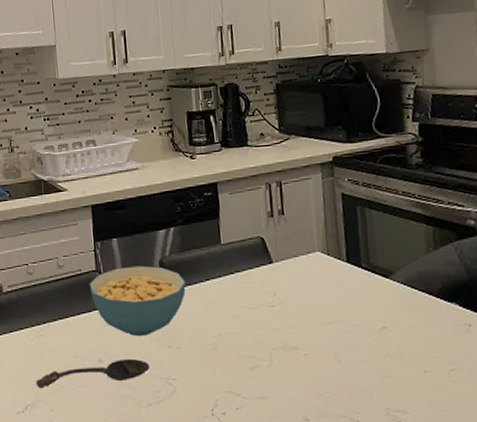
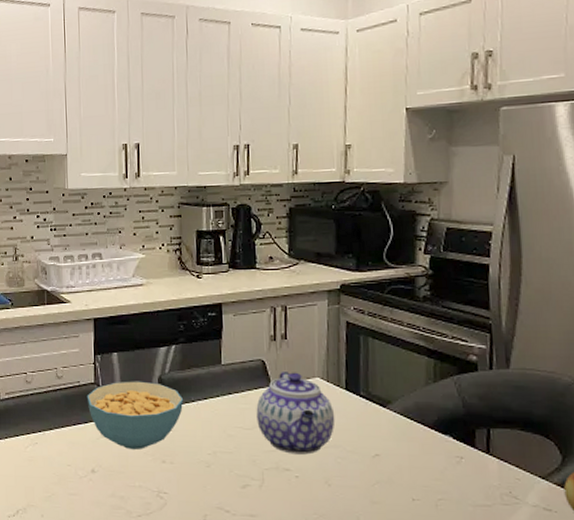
spoon: present [36,358,150,387] -> none [28,470,142,494]
teapot: none [259,246,340,332] -> present [256,370,335,455]

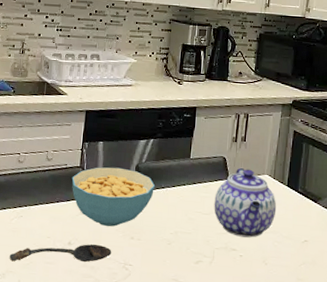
spoon: none [28,470,142,494] -> present [9,243,112,263]

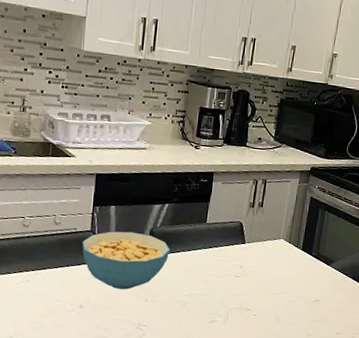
spoon: present [9,243,112,263] -> none [16,306,126,324]
teapot: present [214,167,277,238] -> none [229,232,291,298]

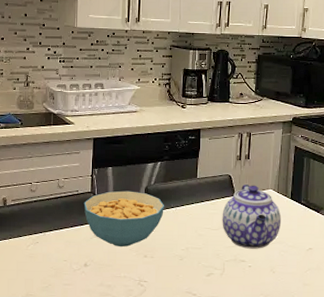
teapot: none [229,232,291,298] -> present [222,184,282,249]

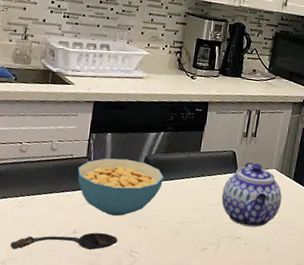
spoon: none [28,264,127,285] -> present [10,232,118,250]

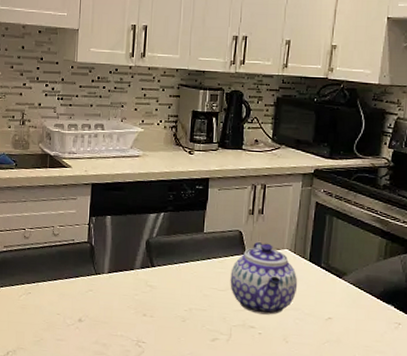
spoon: present [10,232,118,250] -> none [19,320,124,340]
cereal bowl: present [77,158,164,217] -> none [79,242,168,304]

